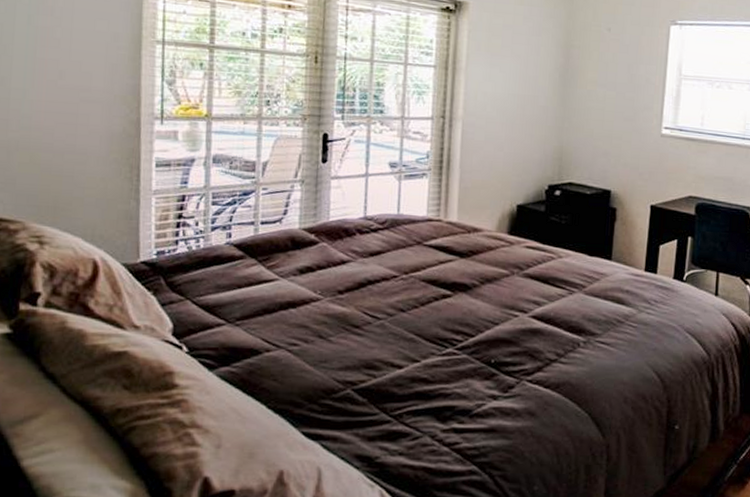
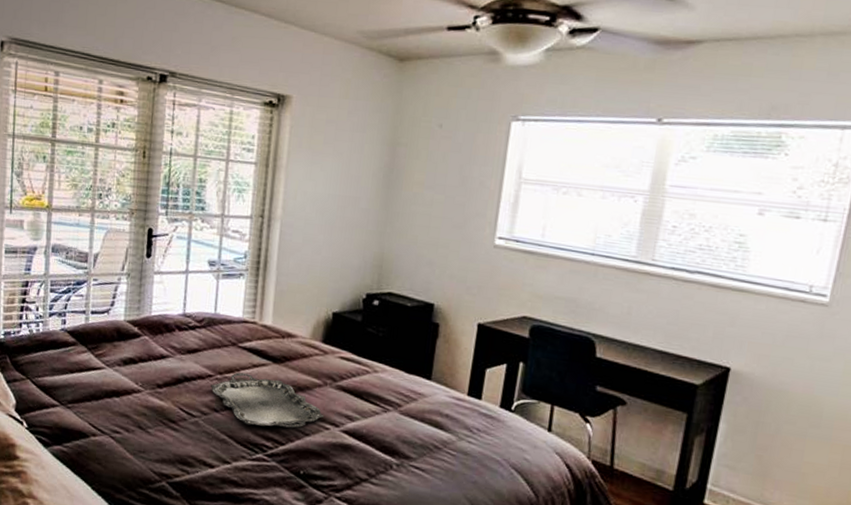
serving tray: none [396,270,513,321] -> present [211,372,324,429]

